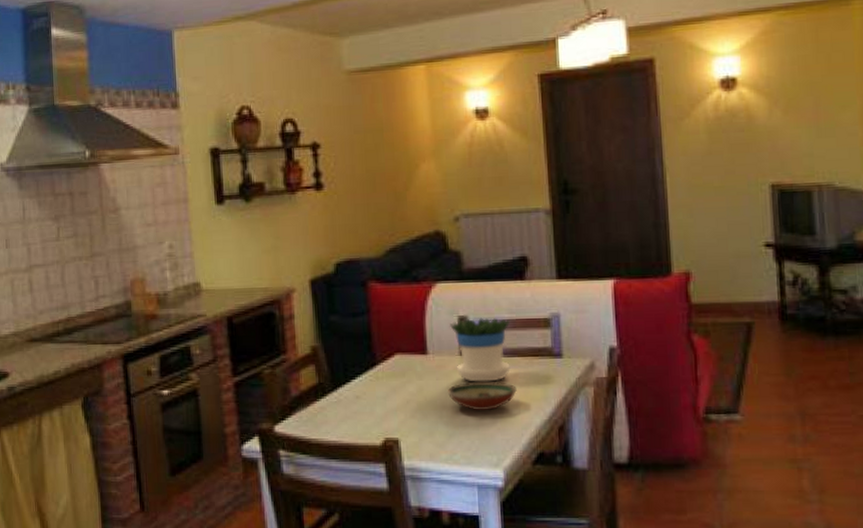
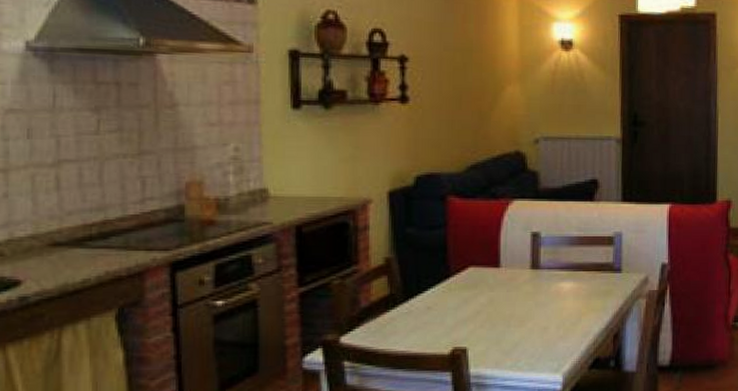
decorative bowl: present [447,382,517,411] -> none [516,294,580,321]
flowerpot: present [450,317,511,382] -> none [523,234,578,294]

